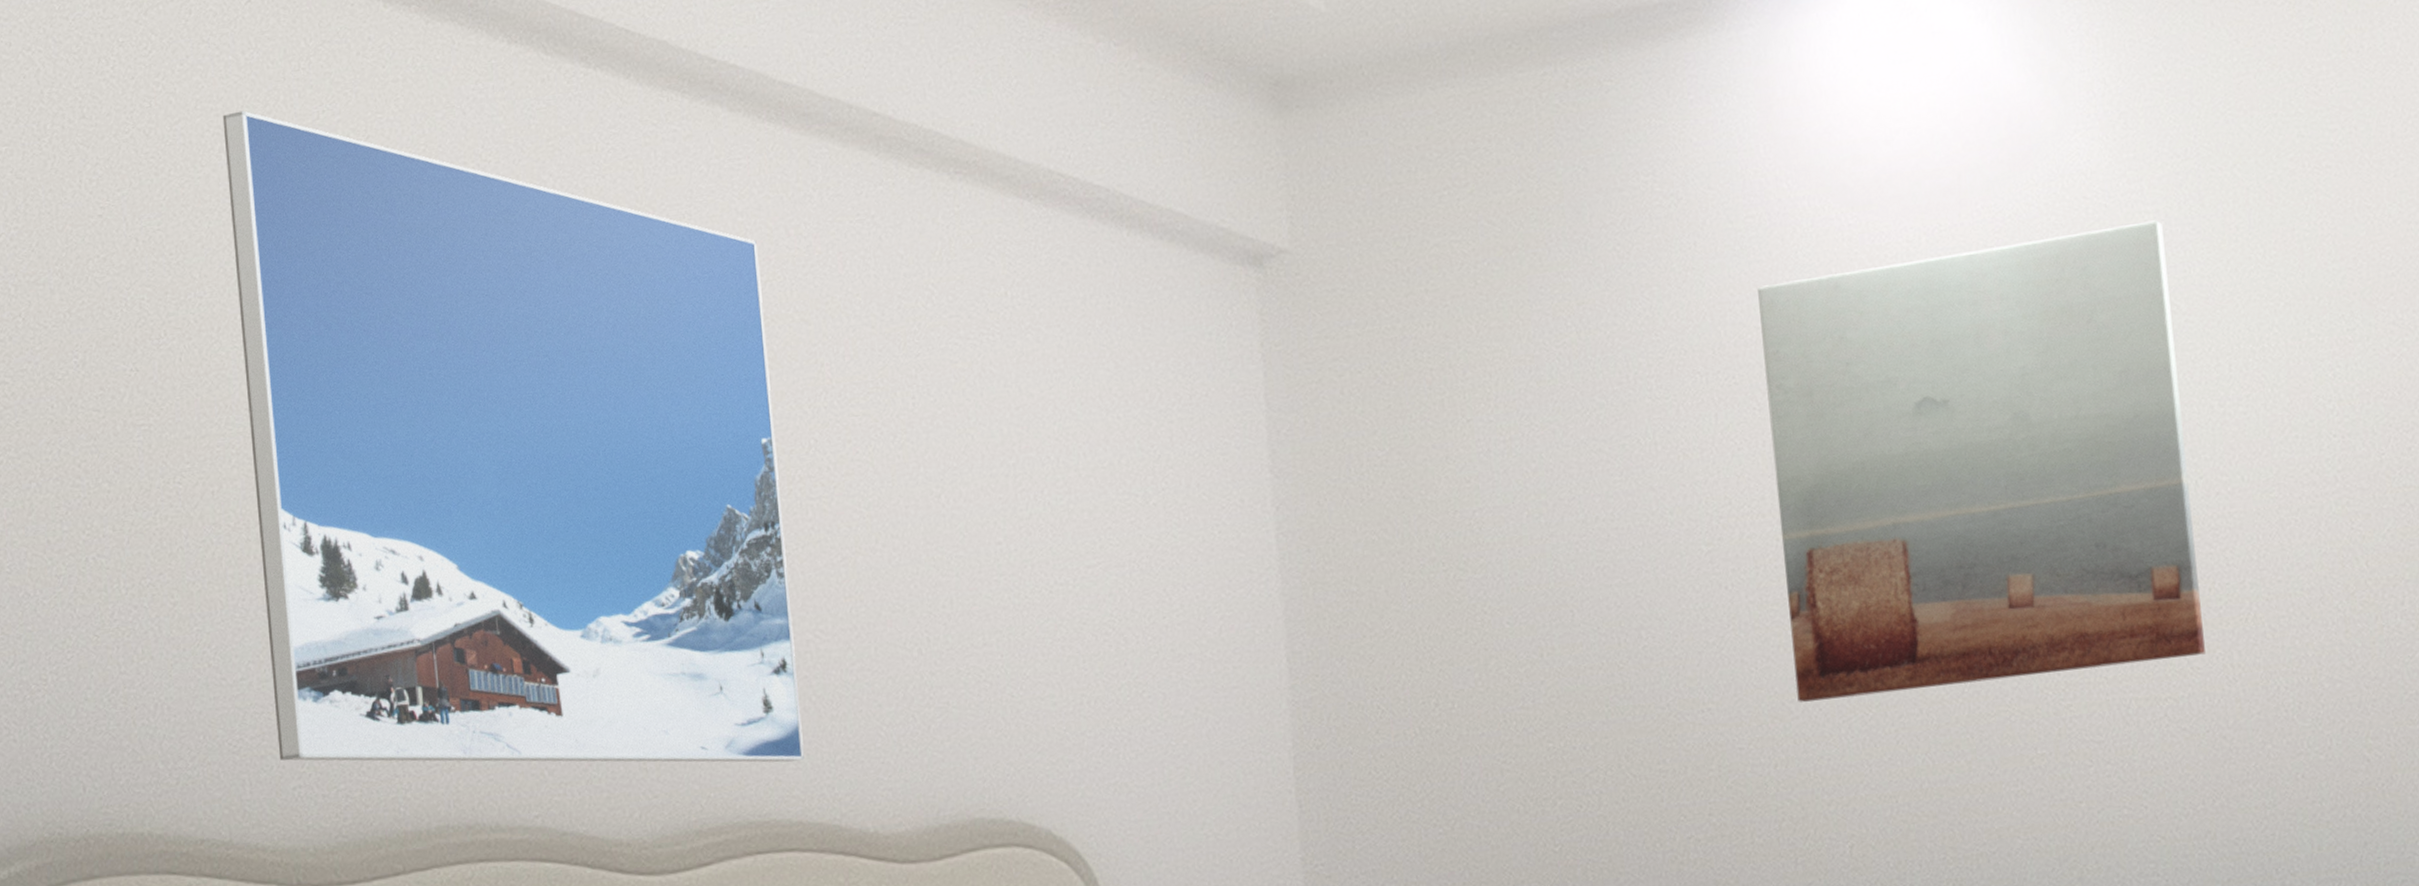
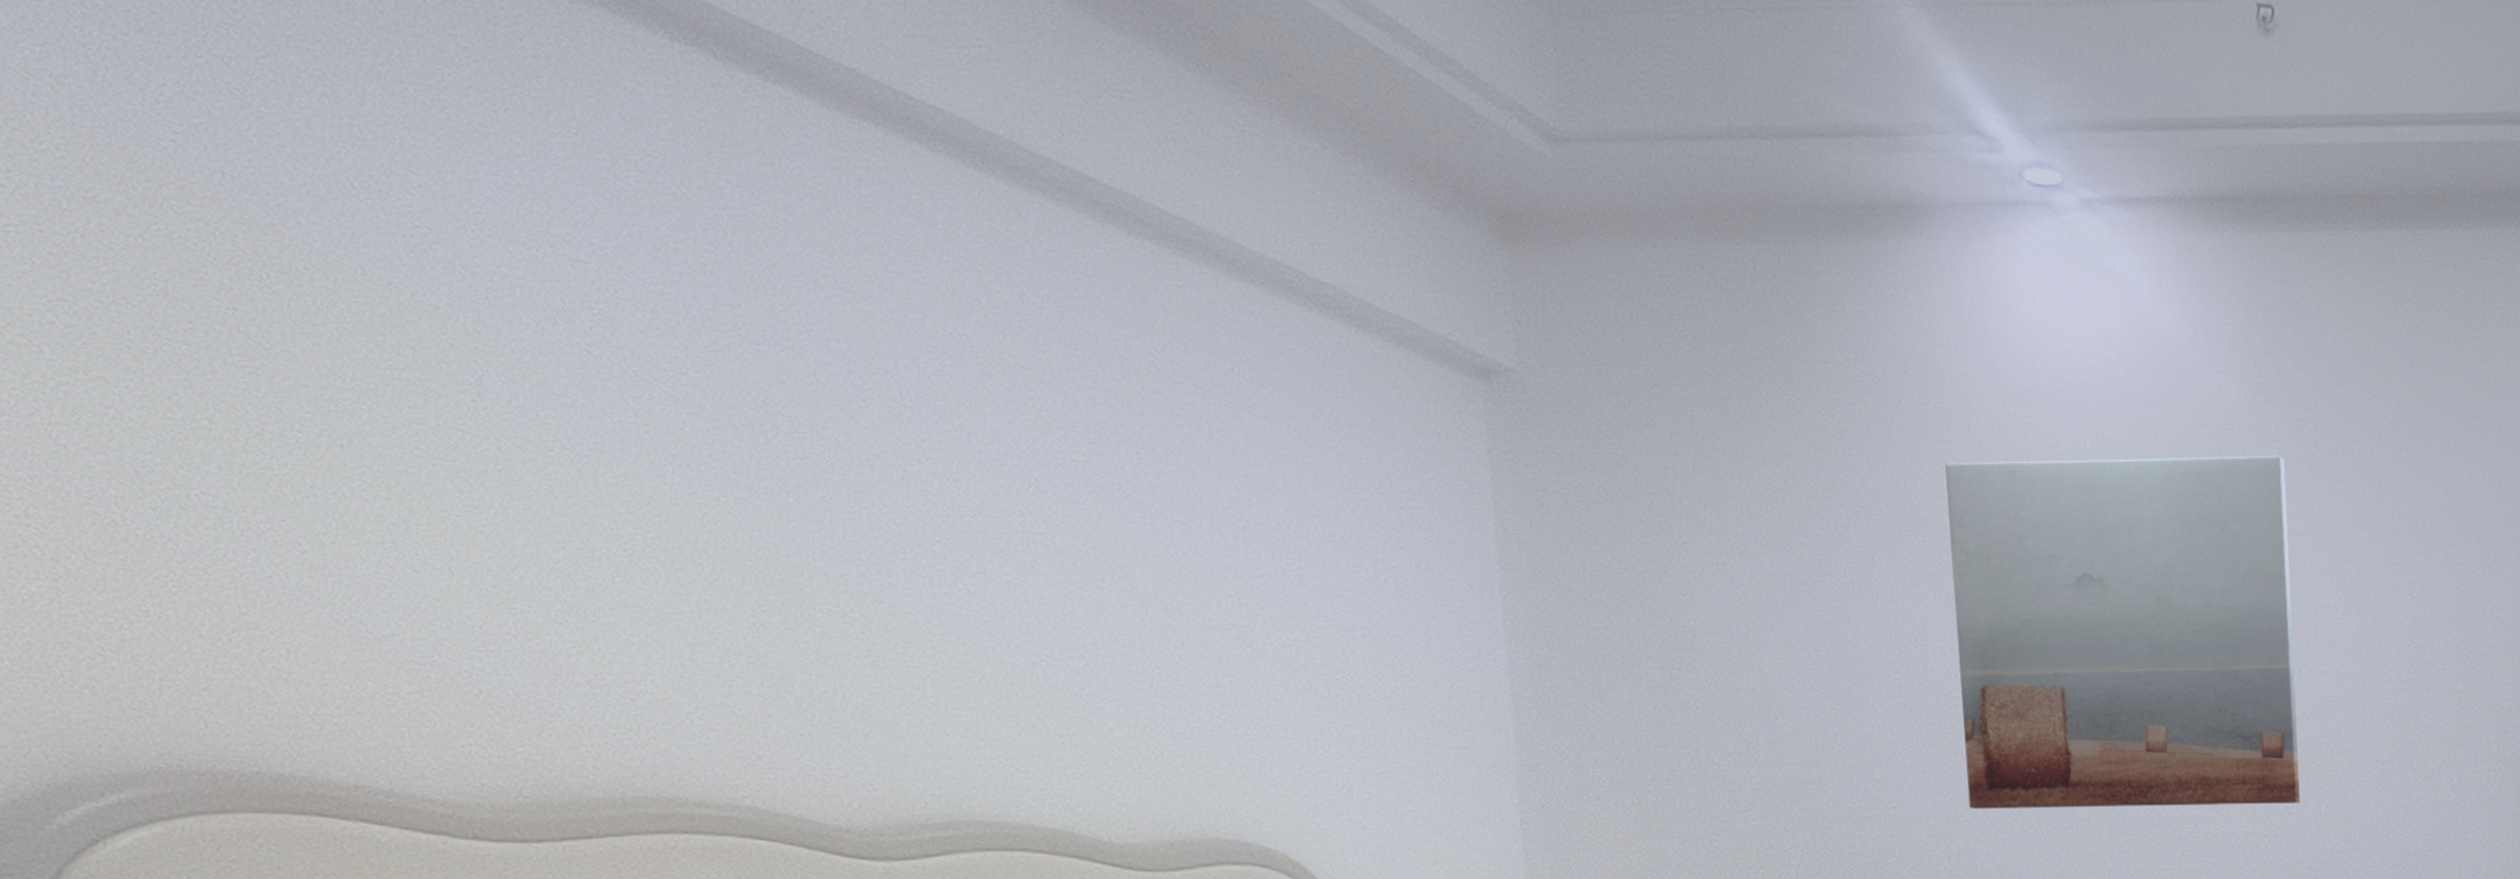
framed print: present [222,110,804,763] -> none [322,57,1034,771]

